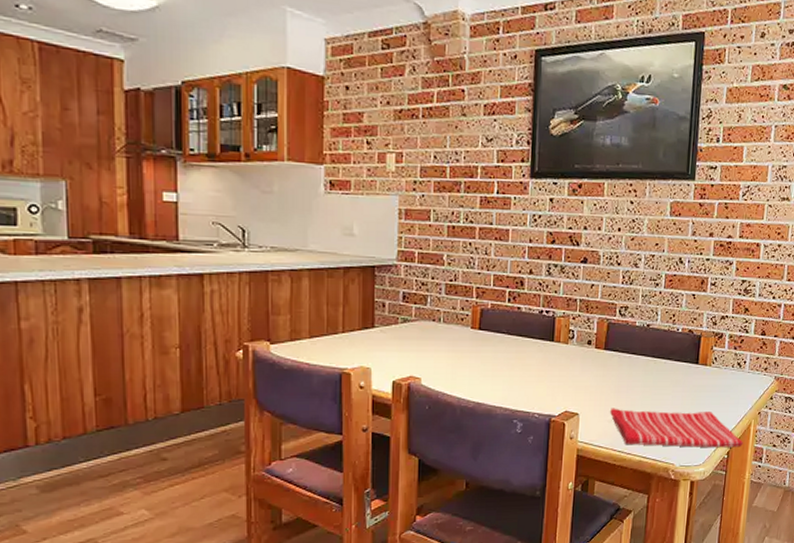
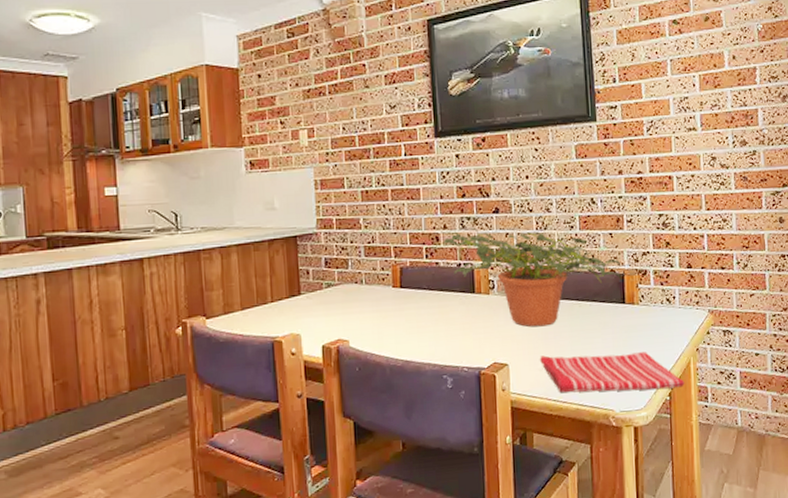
potted plant: none [527,275,699,380] -> present [443,227,622,327]

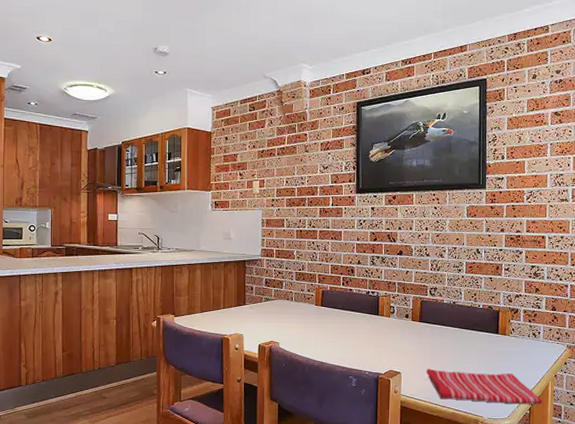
potted plant: present [443,227,622,327] -> none [356,264,498,346]

